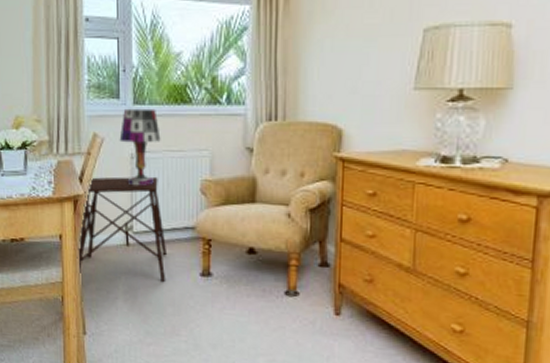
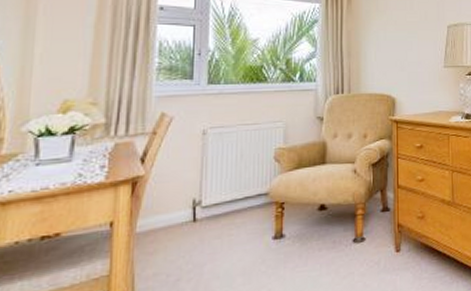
side table: present [77,176,168,281] -> none [131,149,239,261]
table lamp: present [119,108,161,185] -> none [190,87,235,160]

